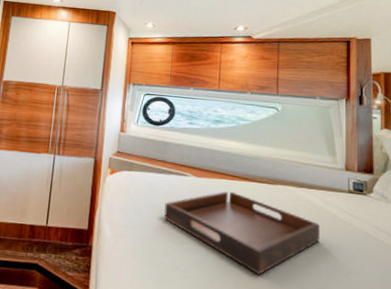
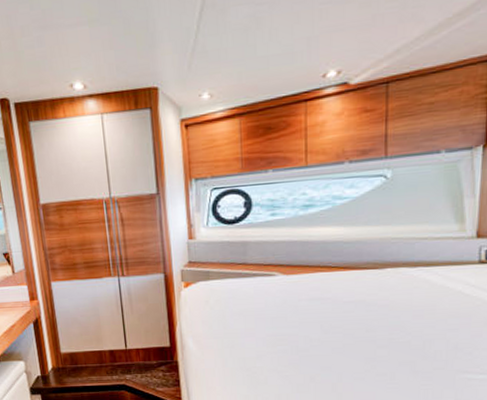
serving tray: present [164,190,320,275] -> none [252,284,440,365]

